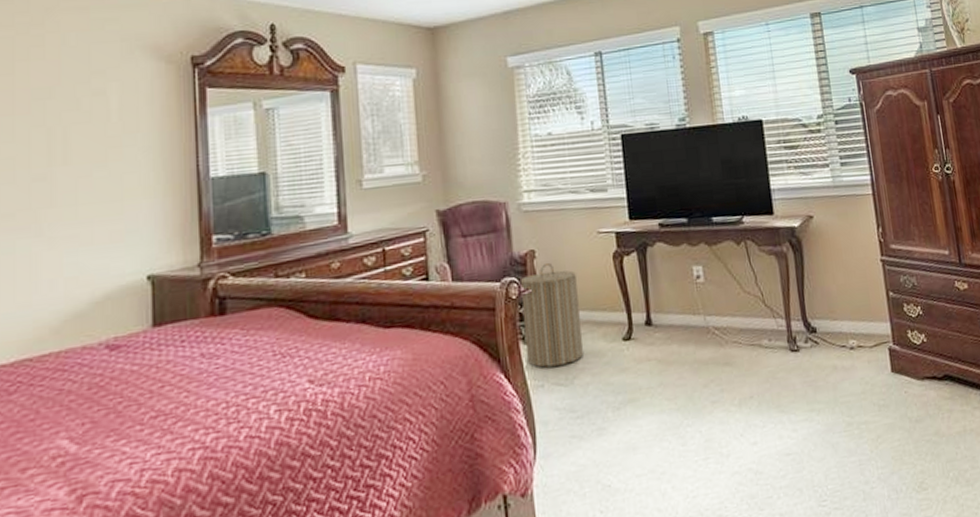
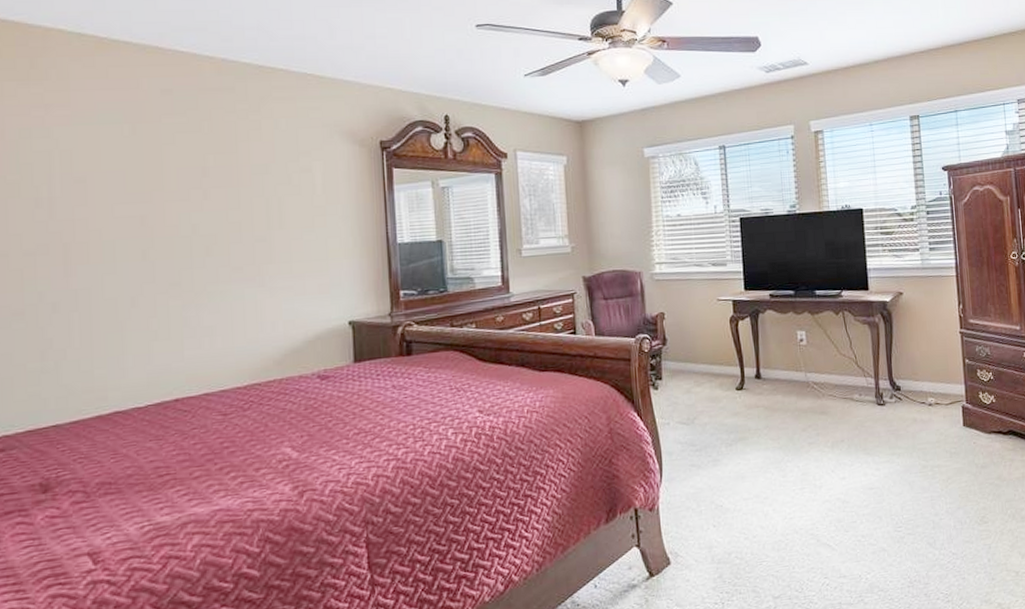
laundry hamper: present [520,262,583,368] -> none [651,323,703,409]

